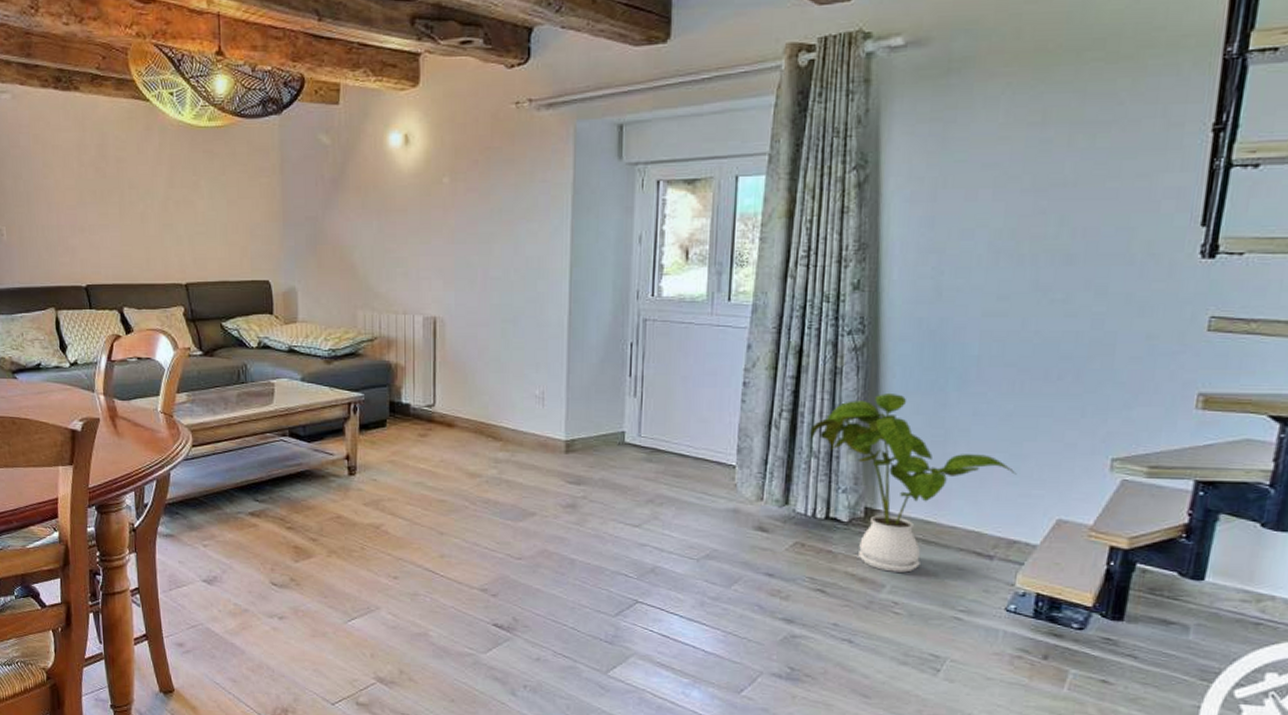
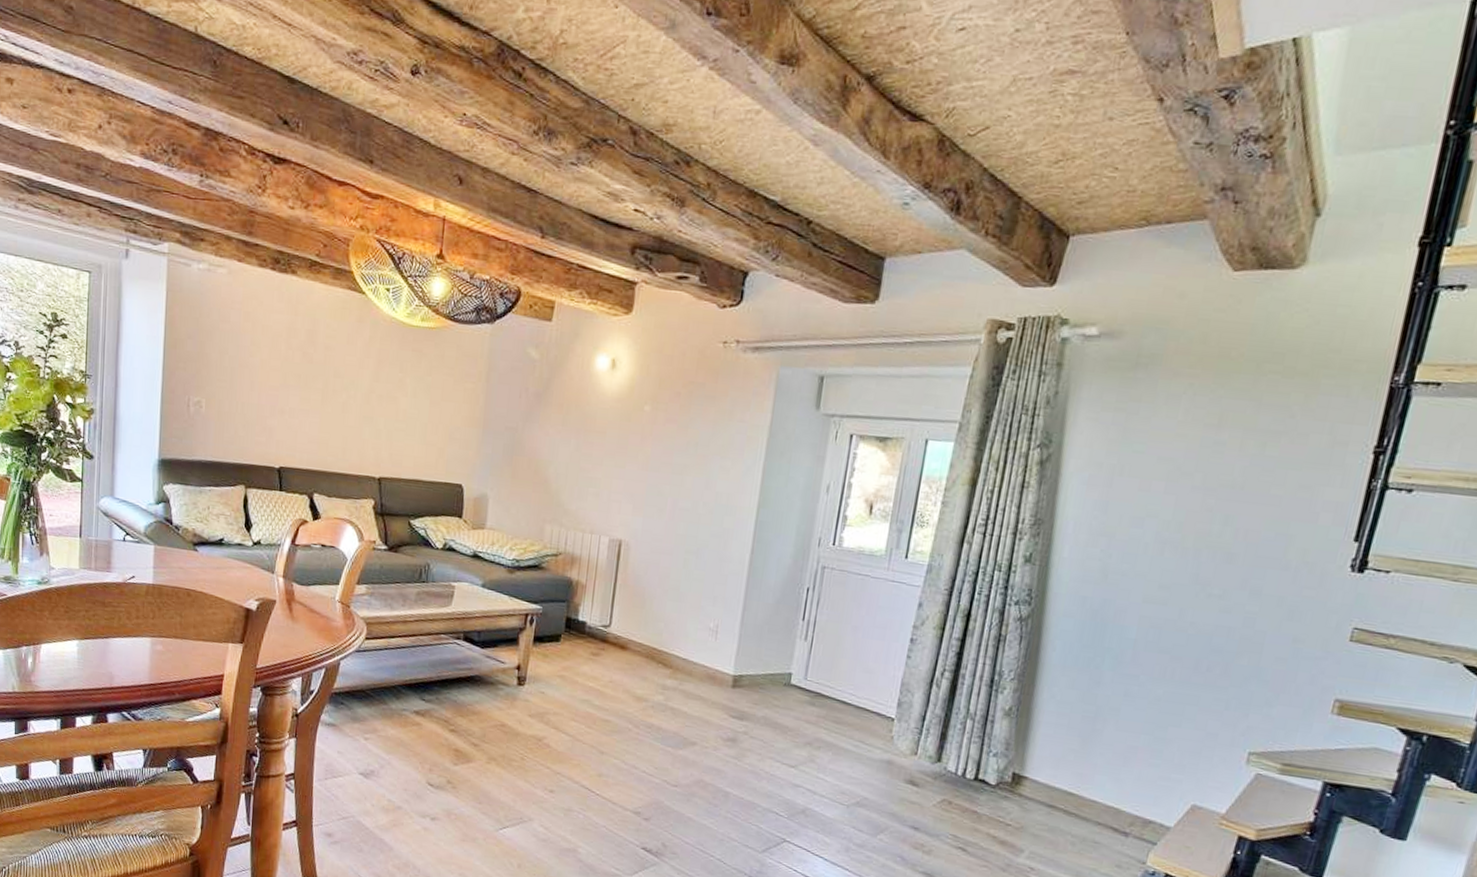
house plant: present [810,392,1017,573] -> none [968,664,1159,840]

